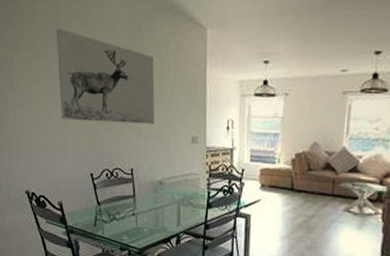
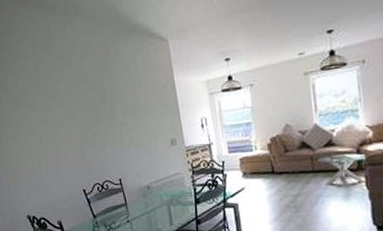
wall art: present [56,28,155,124] -> none [35,64,135,145]

